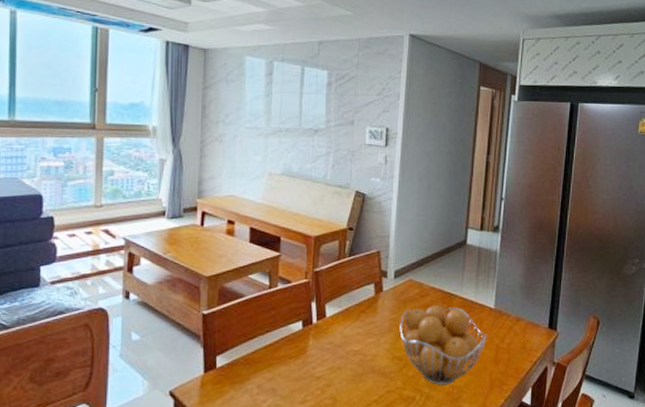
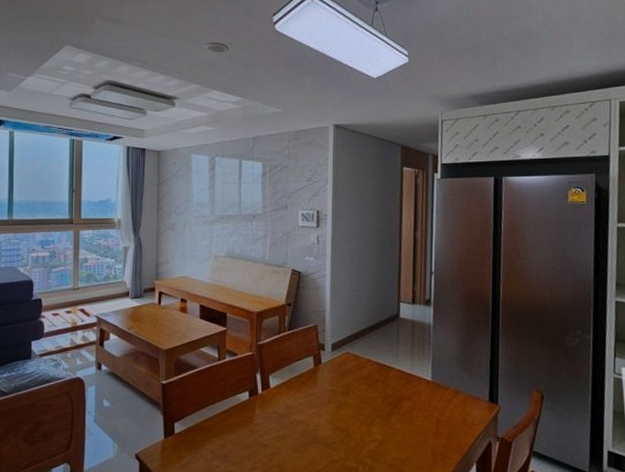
fruit basket: present [400,305,487,385] -> none [339,377,426,457]

